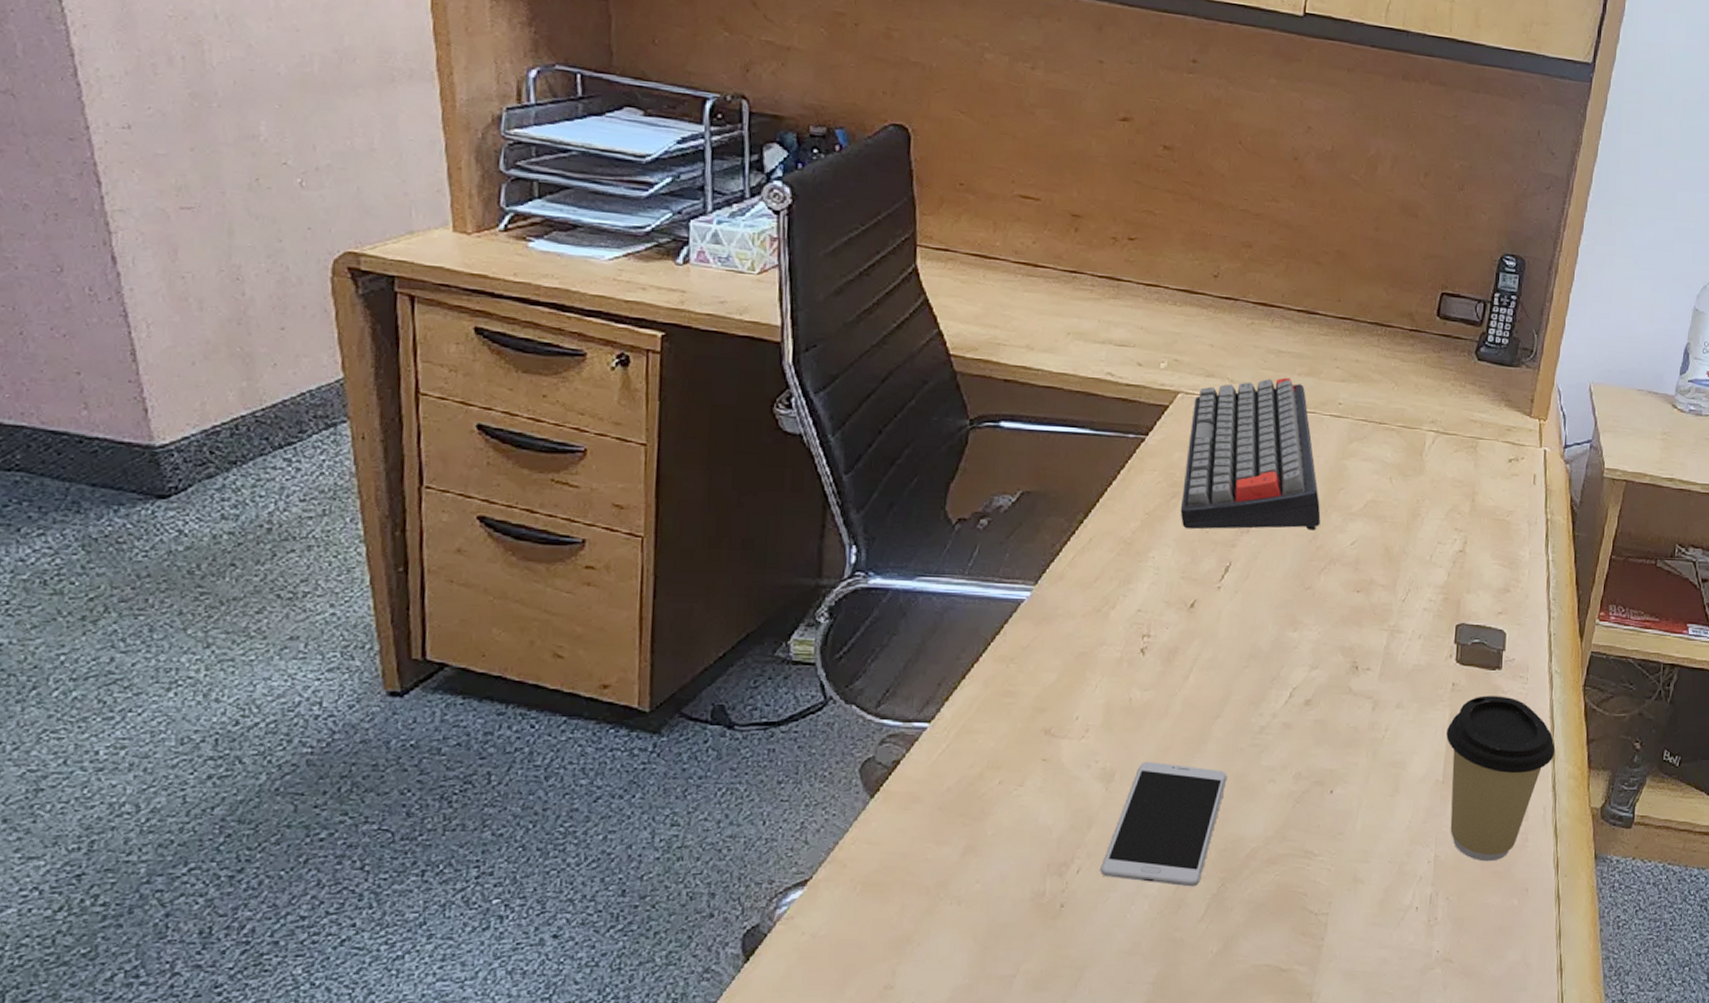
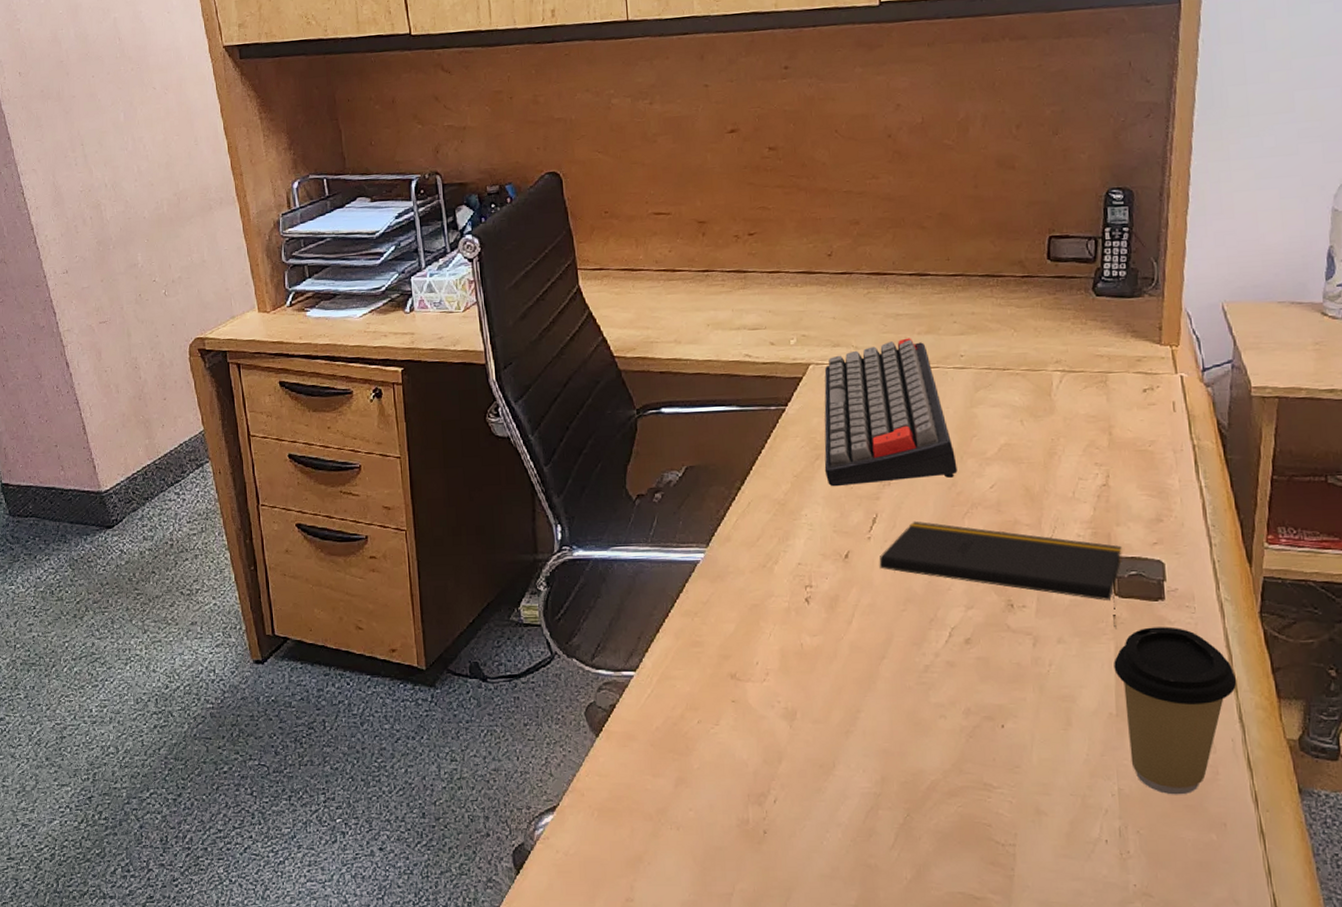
smartphone: present [1100,761,1228,887] -> none [794,700,900,817]
notepad: none [1226,572,1469,696] -> present [879,521,1122,629]

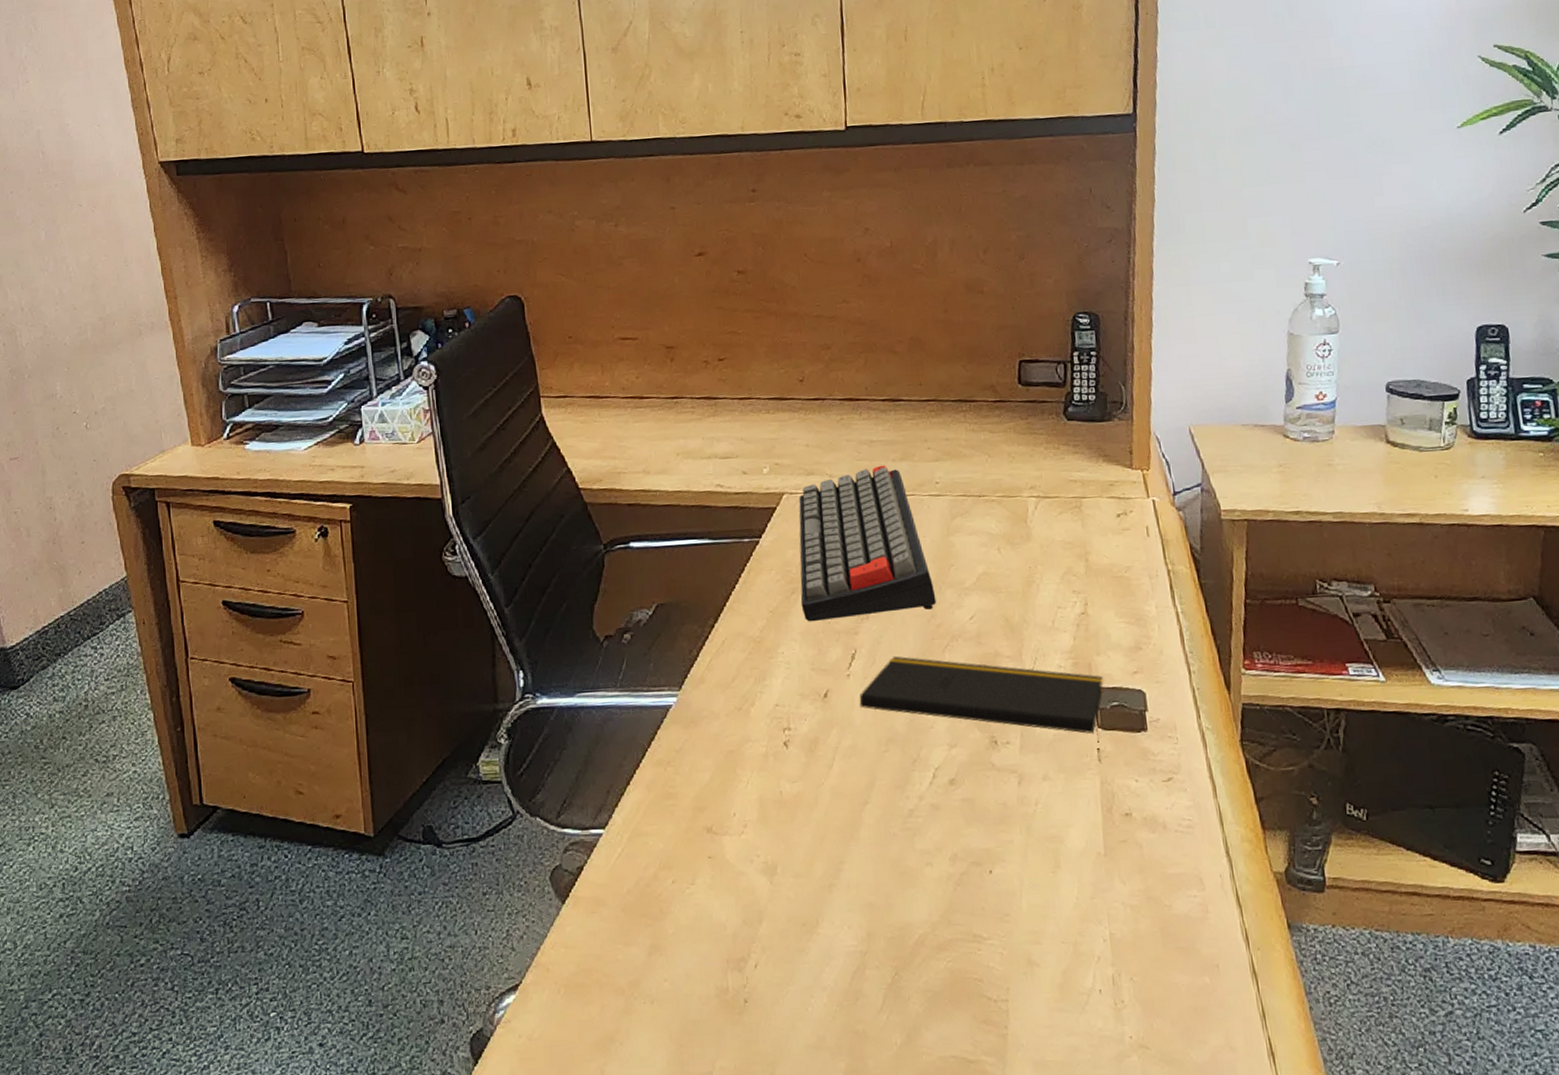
coffee cup: present [1114,626,1237,795] -> none [1100,759,1222,938]

